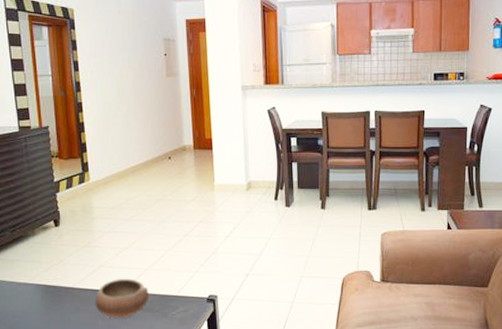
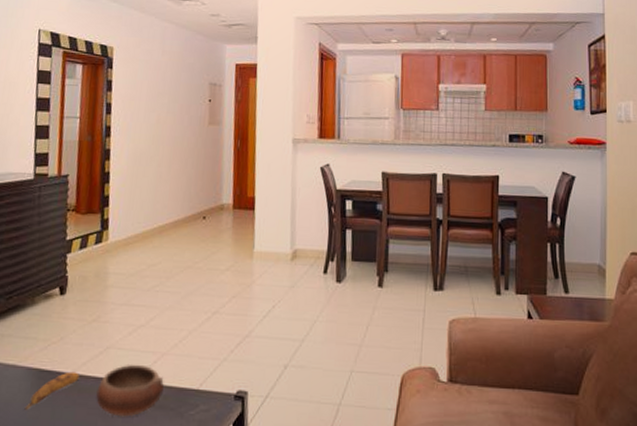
banana: none [39,286,79,317] -> present [24,371,80,411]

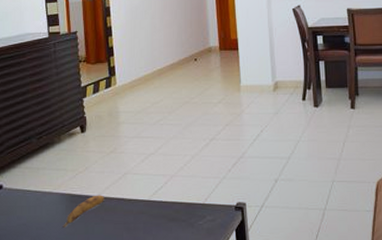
bowl: present [96,364,165,417] -> none [120,185,176,229]

